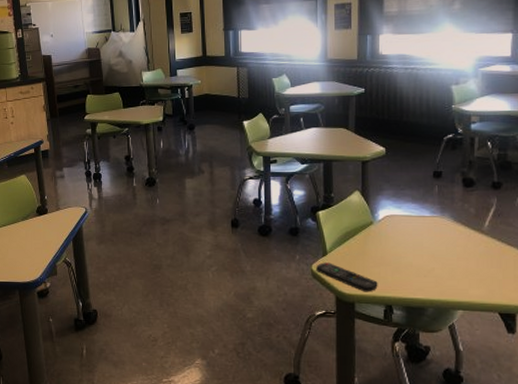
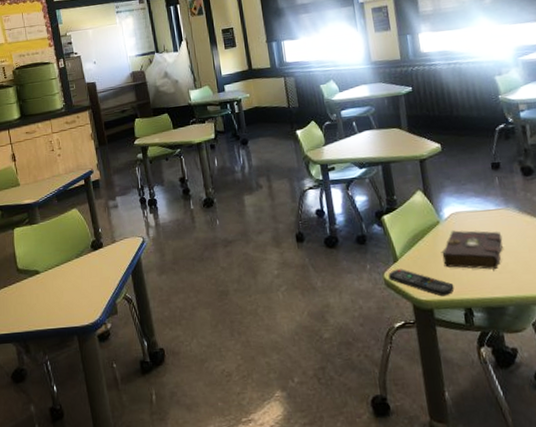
book: none [371,232,433,272] -> present [442,230,503,270]

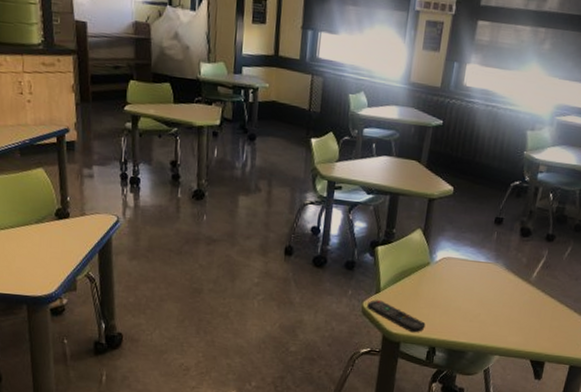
book: present [442,230,503,270] -> none [422,274,484,317]

